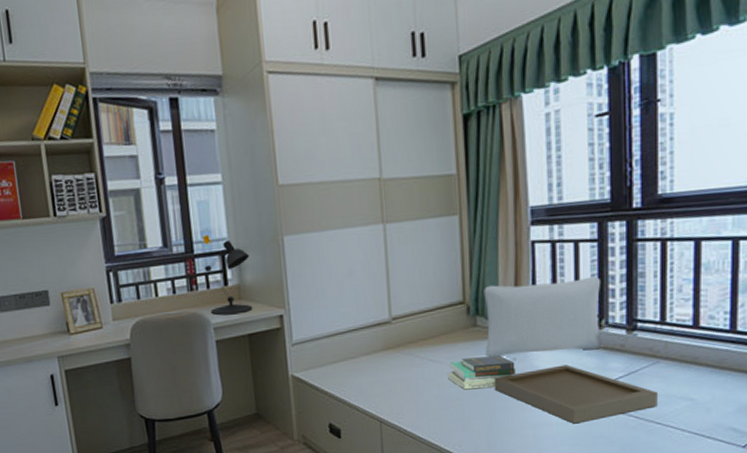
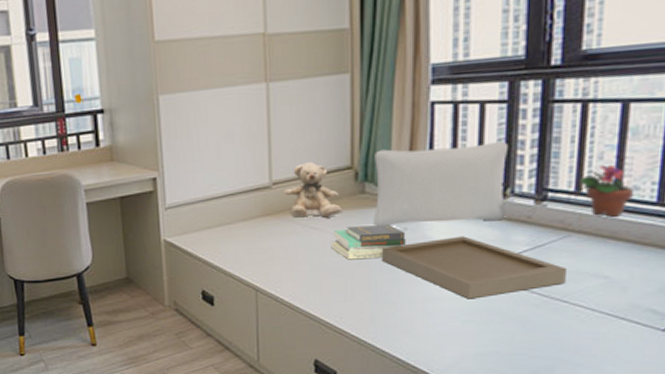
desk lamp: present [204,240,253,316] -> none [76,99,125,177]
teddy bear: none [403,298,457,352] -> present [284,162,342,219]
potted flower: none [663,296,711,344] -> present [579,164,635,217]

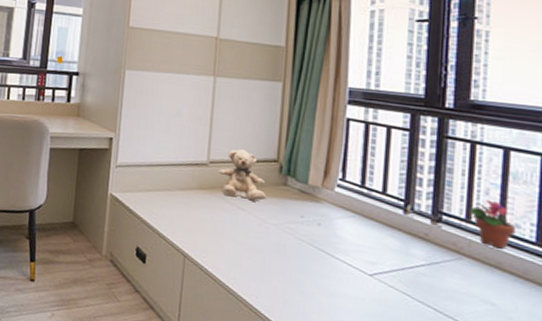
books: present [331,225,406,260] -> none [254,213,320,247]
cushion: present [374,141,509,227] -> none [293,150,410,233]
tray: present [381,236,566,299] -> none [296,237,458,304]

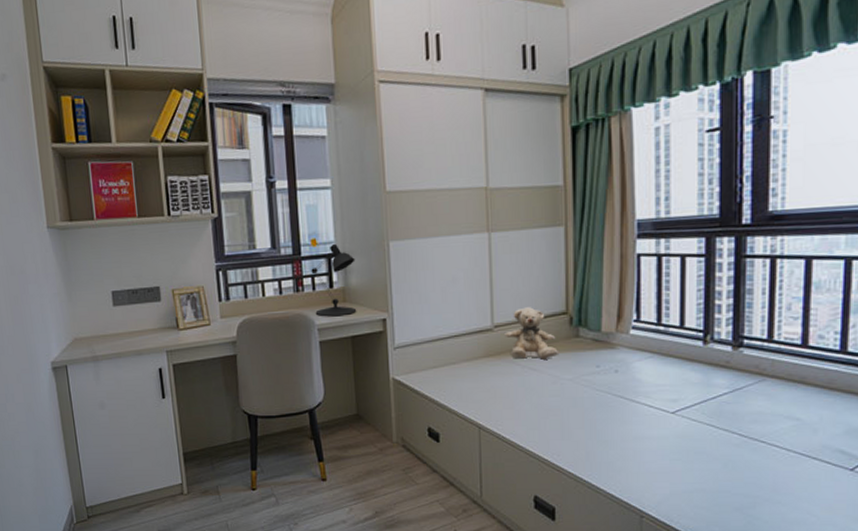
desk lamp: none [50,63,94,129] -> present [311,243,357,317]
potted flower: present [469,199,517,249] -> none [771,315,820,363]

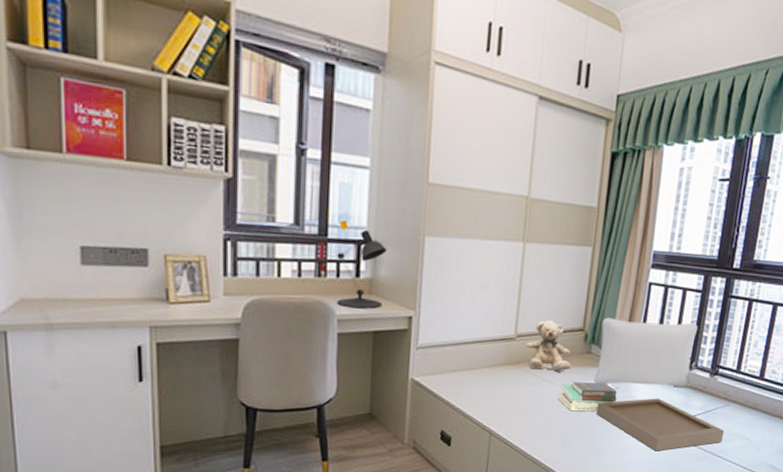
books: none [548,367,617,400] -> present [558,382,617,412]
cushion: none [587,291,708,369] -> present [595,317,699,388]
tray: none [595,379,763,439] -> present [596,398,724,451]

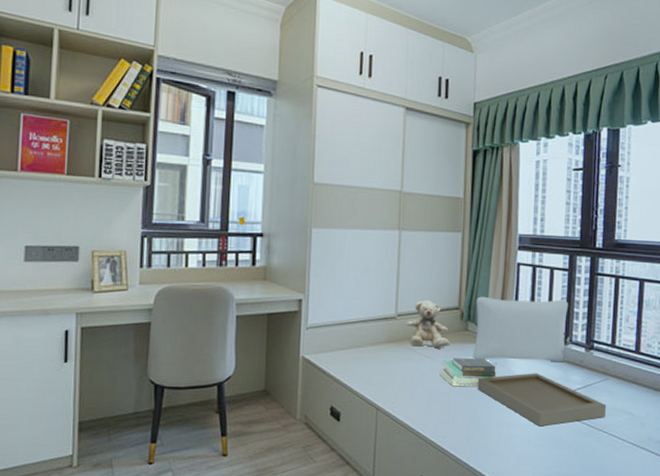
desk lamp: present [336,229,387,309] -> none [235,224,279,294]

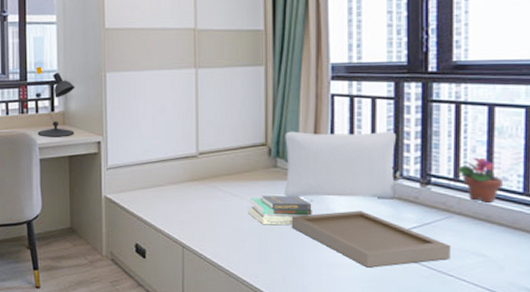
desk lamp: none [235,224,279,294] -> present [35,72,75,137]
teddy bear: present [406,300,450,350] -> none [208,137,257,188]
potted flower: none [614,325,648,366] -> present [457,157,504,203]

